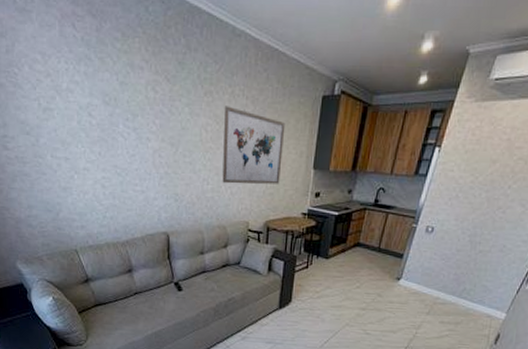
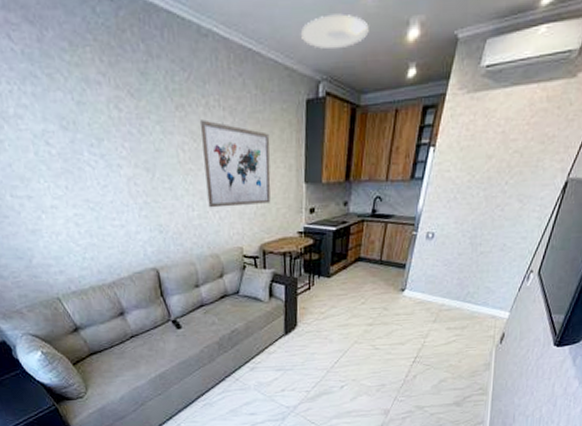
ceiling light: none [323,25,386,55] -> present [300,14,369,50]

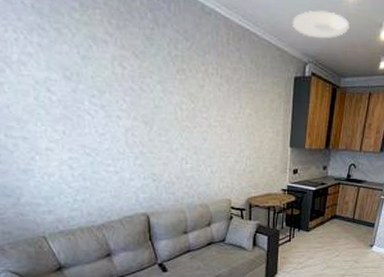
wall art: present [199,119,271,208] -> none [198,84,261,163]

